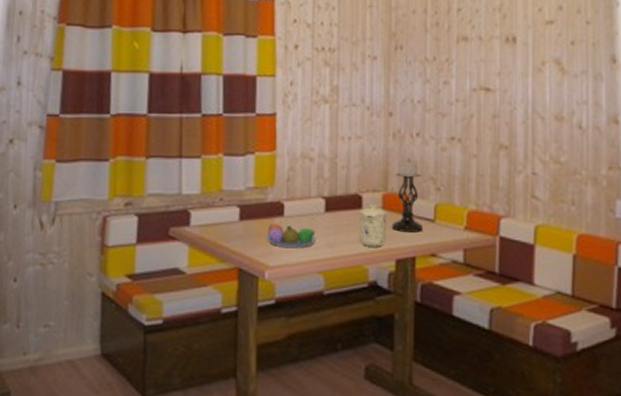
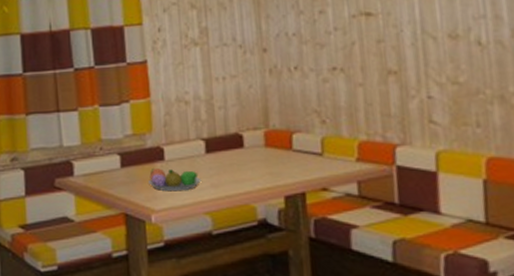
mug: present [359,204,388,247] -> none [241,142,273,185]
candle holder: present [391,158,424,232] -> none [275,93,312,168]

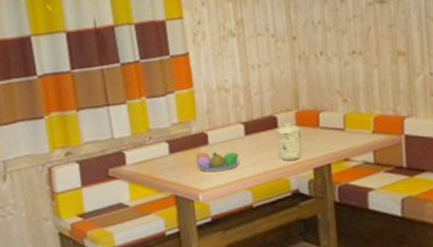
mug: none [241,142,273,185] -> present [276,122,303,161]

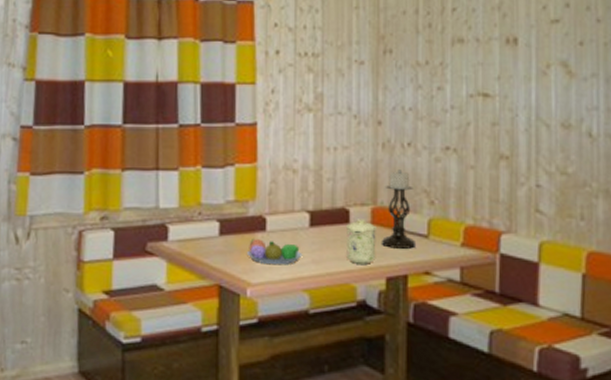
candle holder: none [304,76,336,144] -> present [381,169,417,249]

